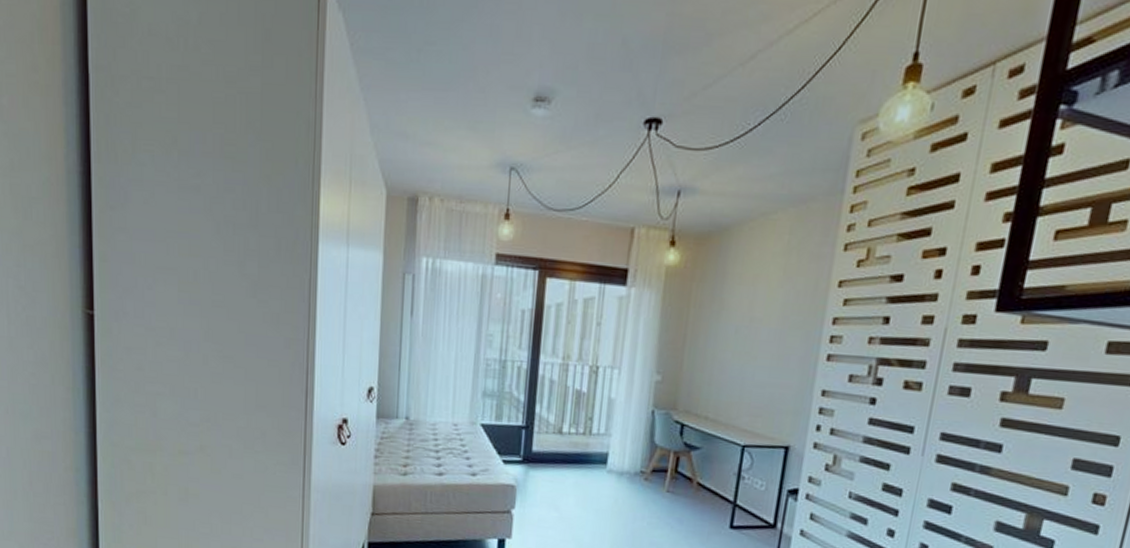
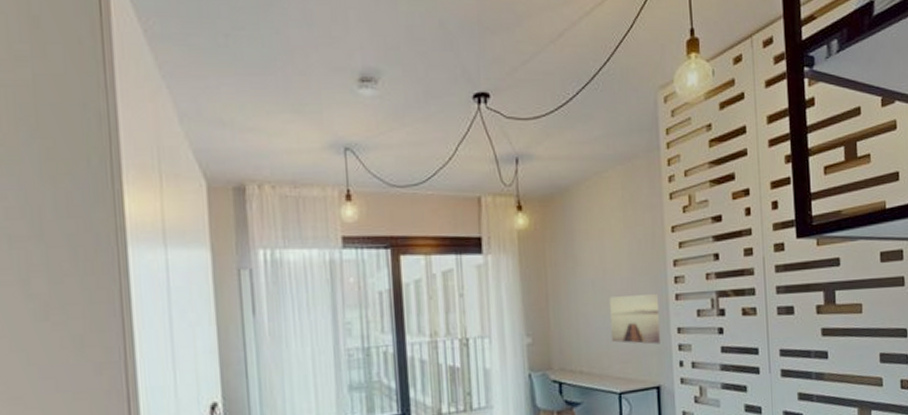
wall art: none [744,347,808,404] -> present [608,293,661,345]

